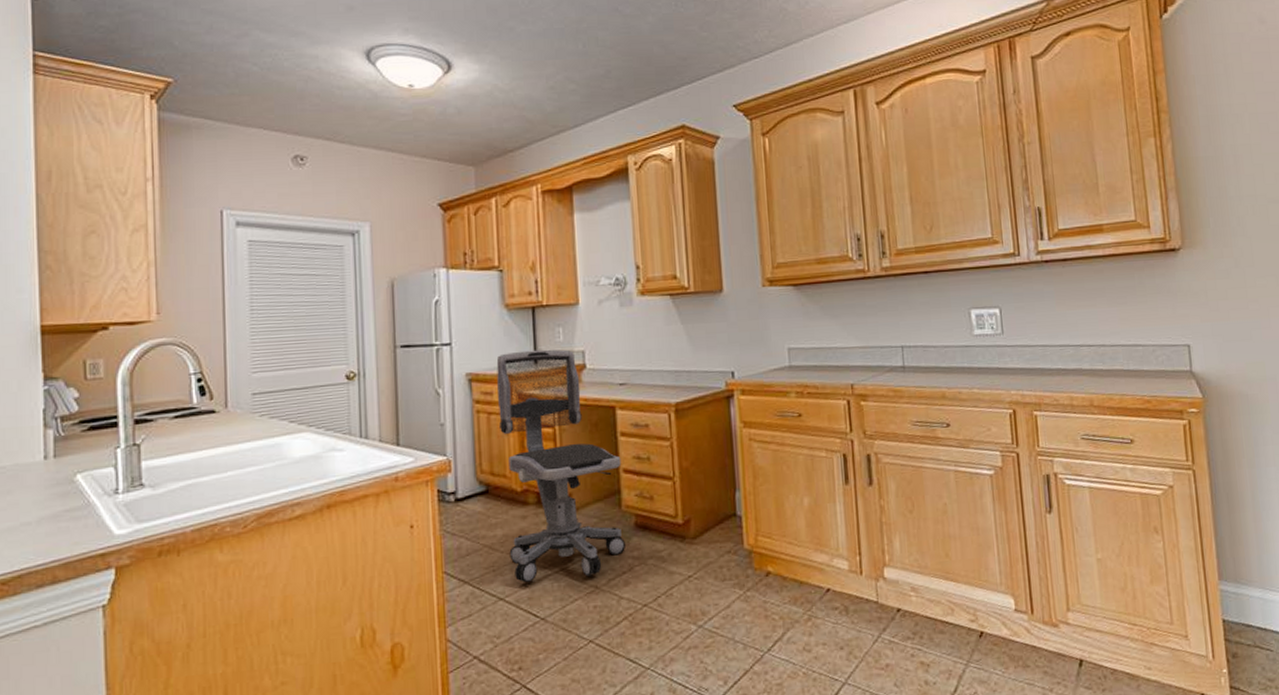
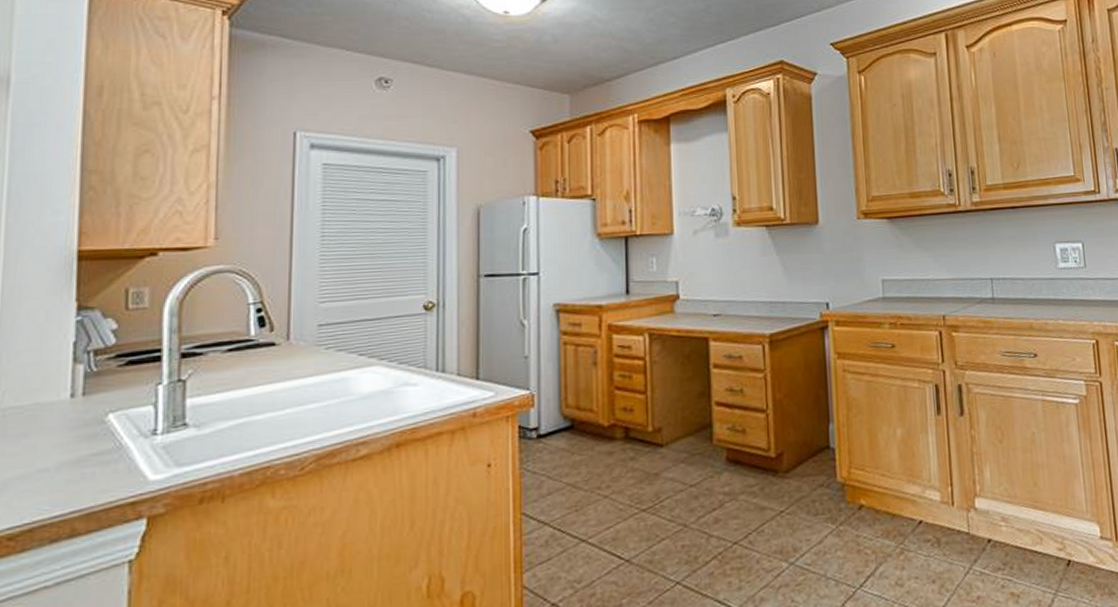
office chair: present [496,349,625,583] -> none [586,279,716,523]

